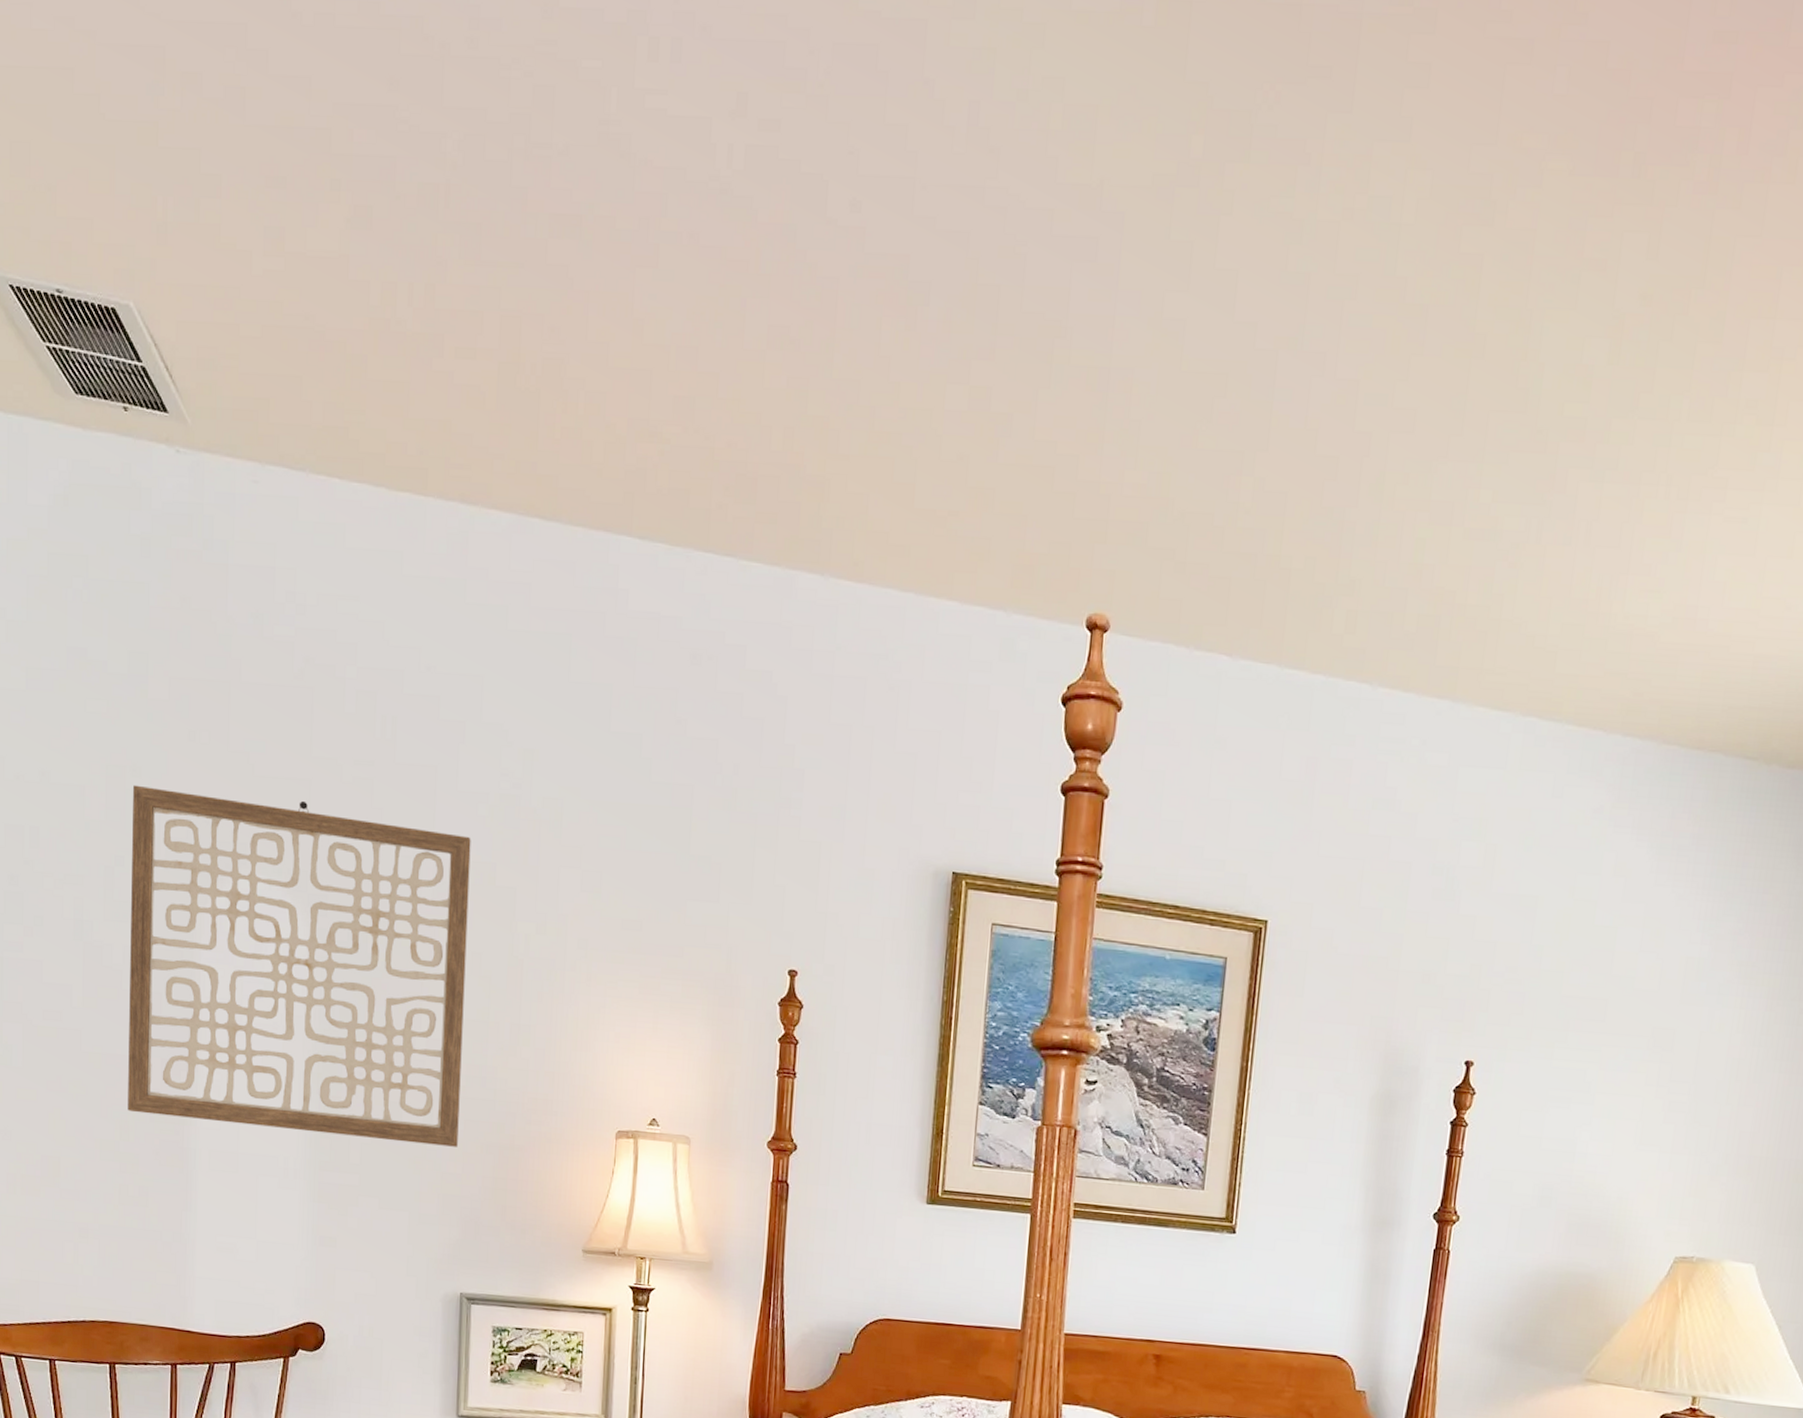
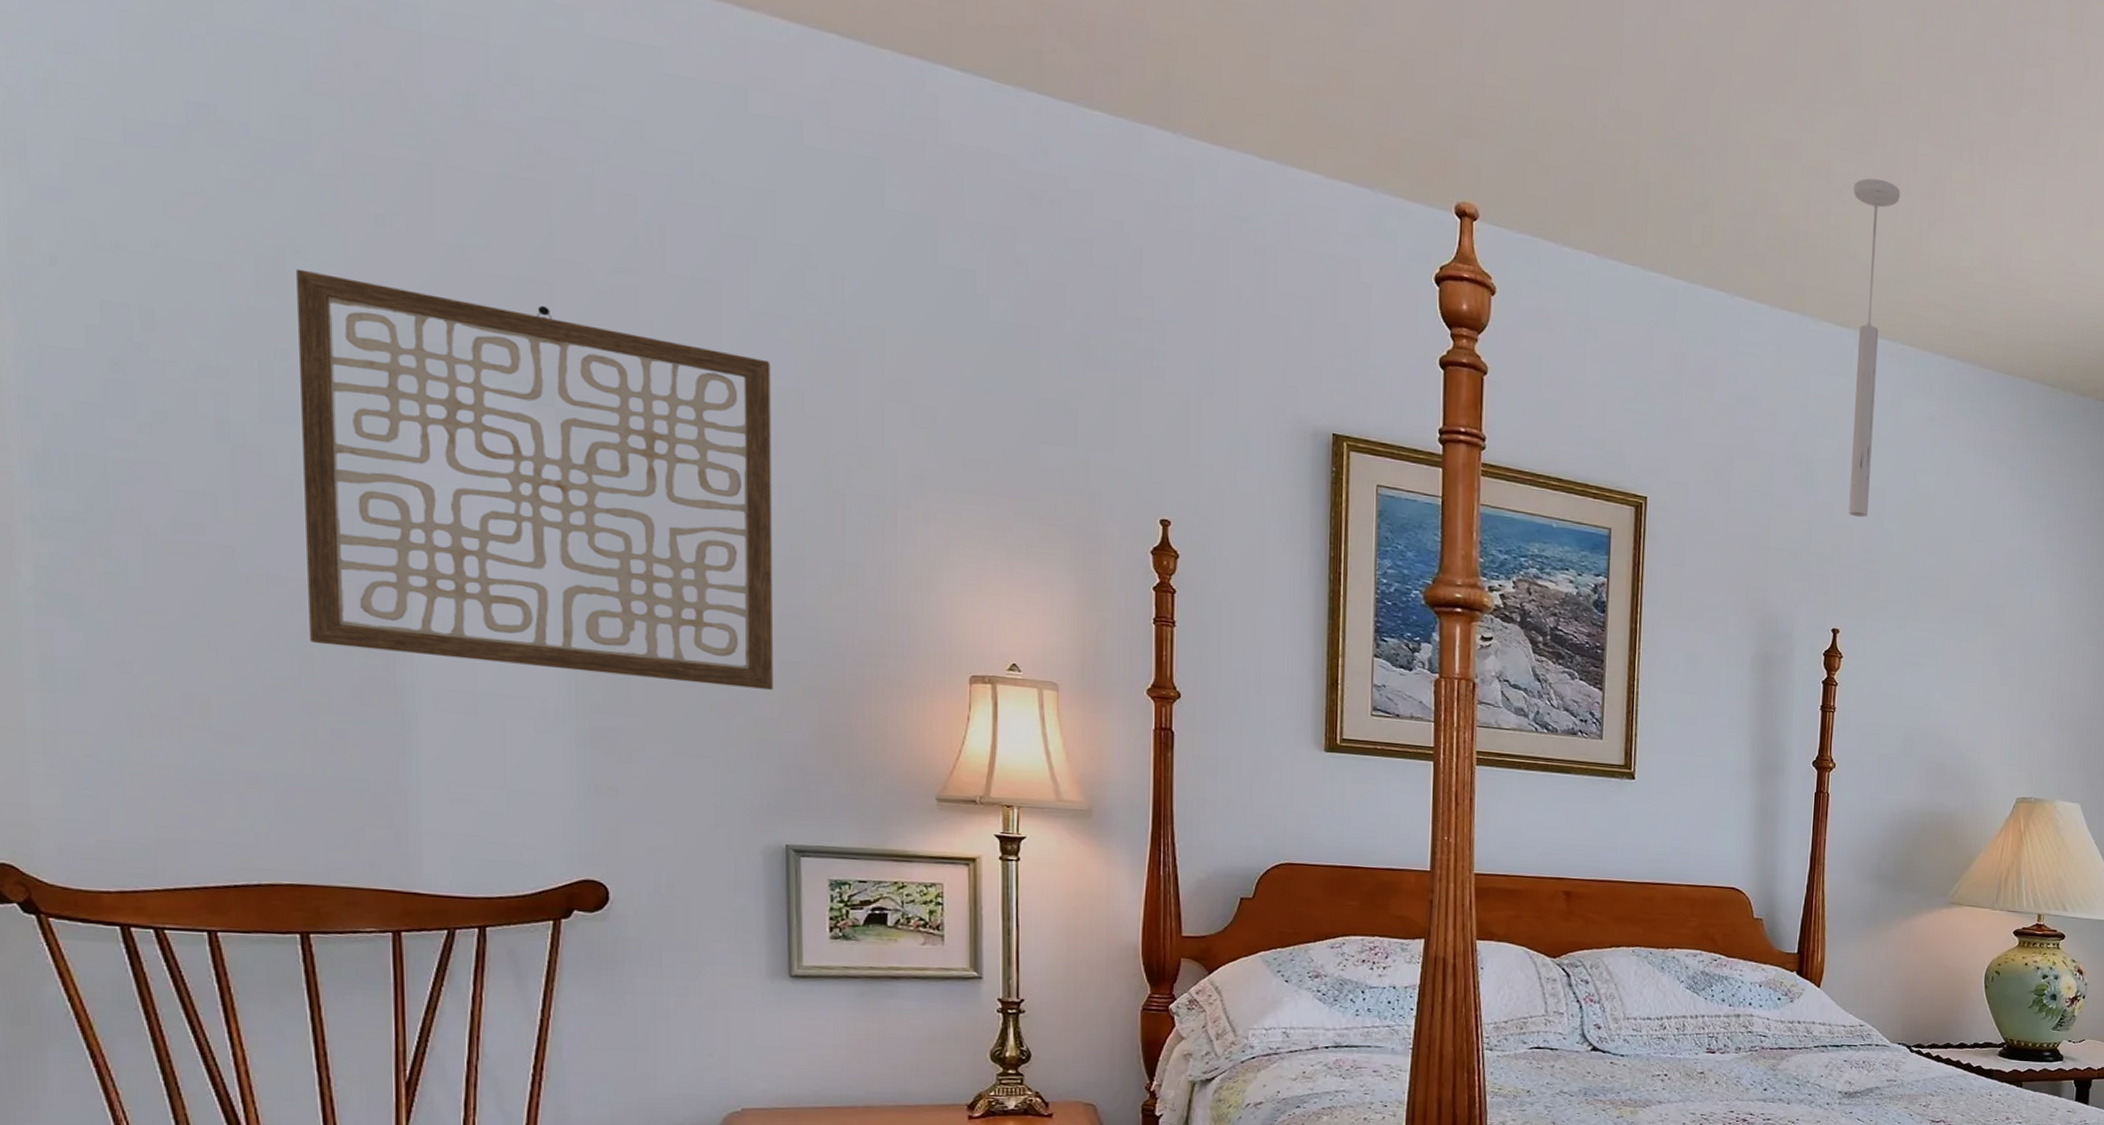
ceiling light: none [1493,532,1579,931] -> present [1848,178,1901,518]

